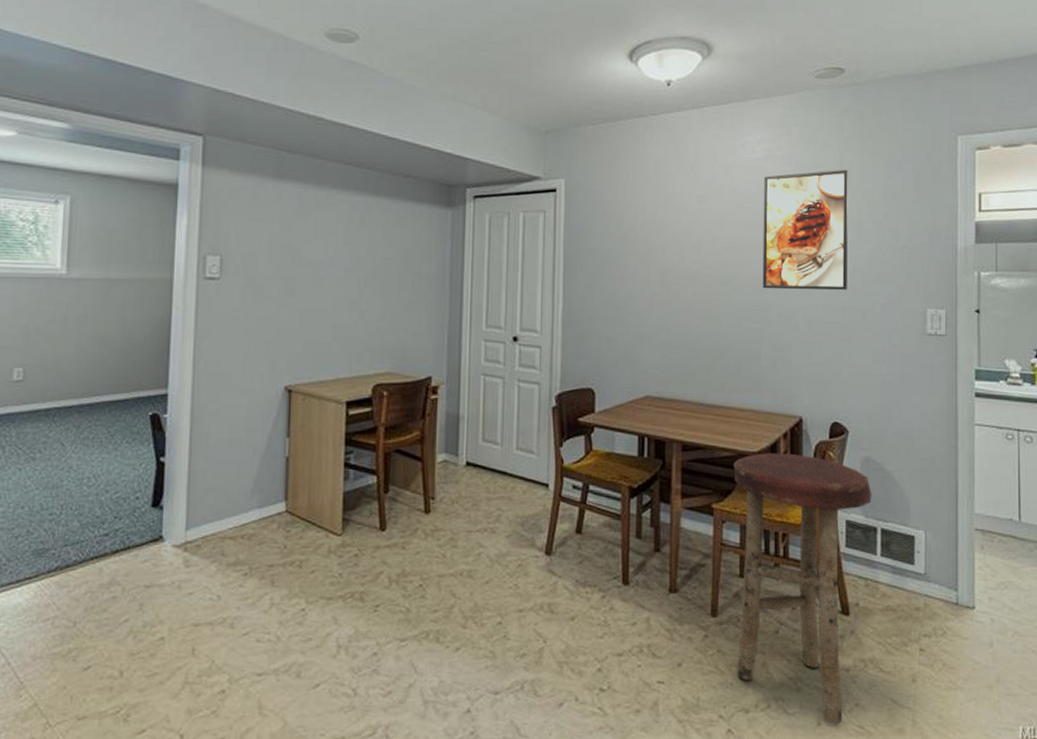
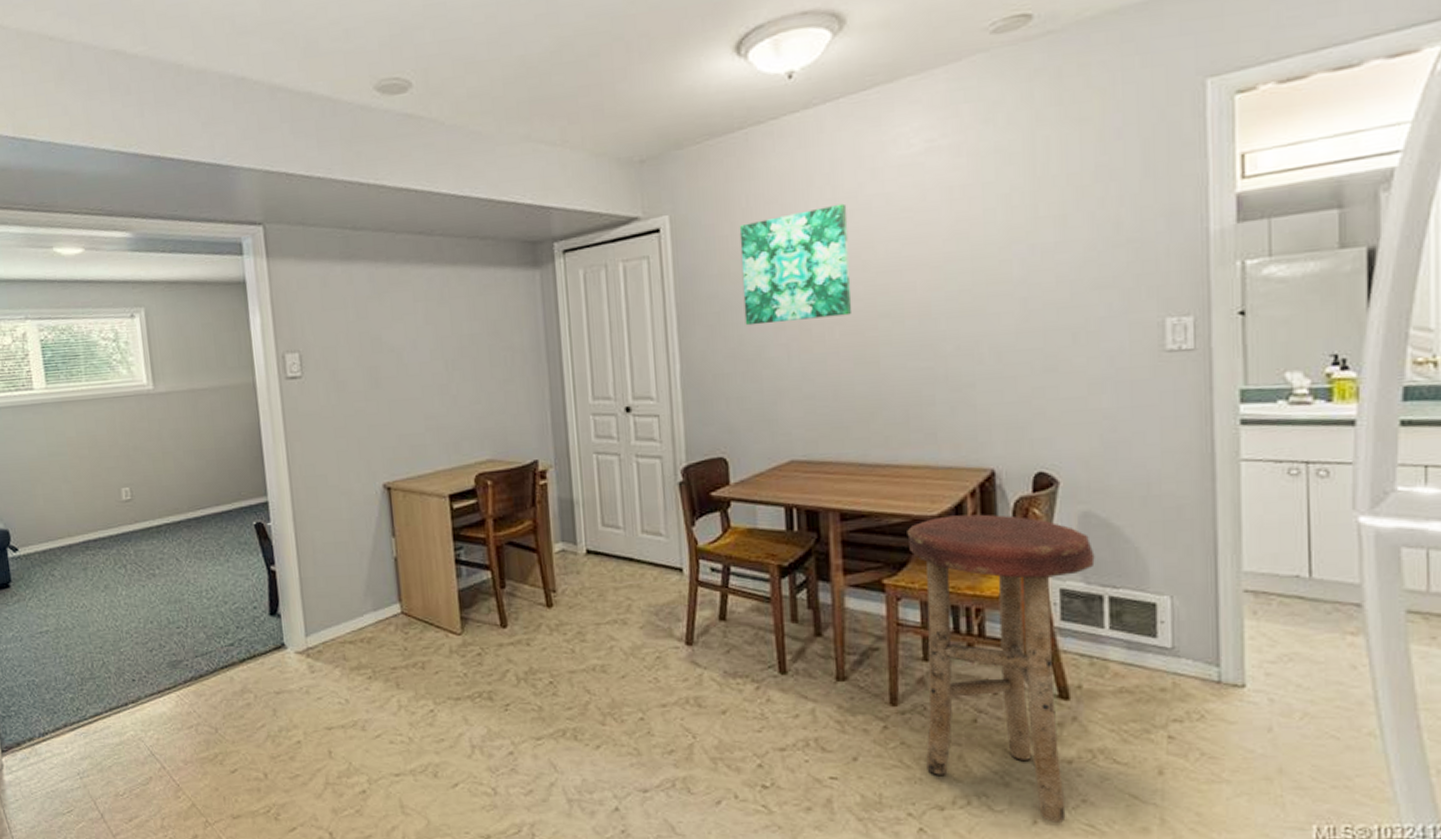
wall art: none [618,189,704,279] -> present [739,203,852,326]
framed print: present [762,169,848,290] -> none [925,149,1049,318]

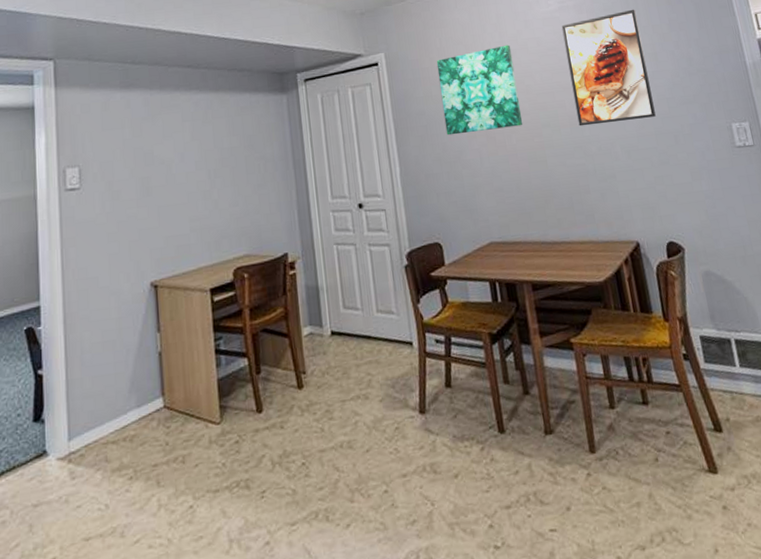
stool: present [907,514,1095,822] -> none [583,277,739,549]
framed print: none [925,149,1049,318] -> present [561,9,656,127]

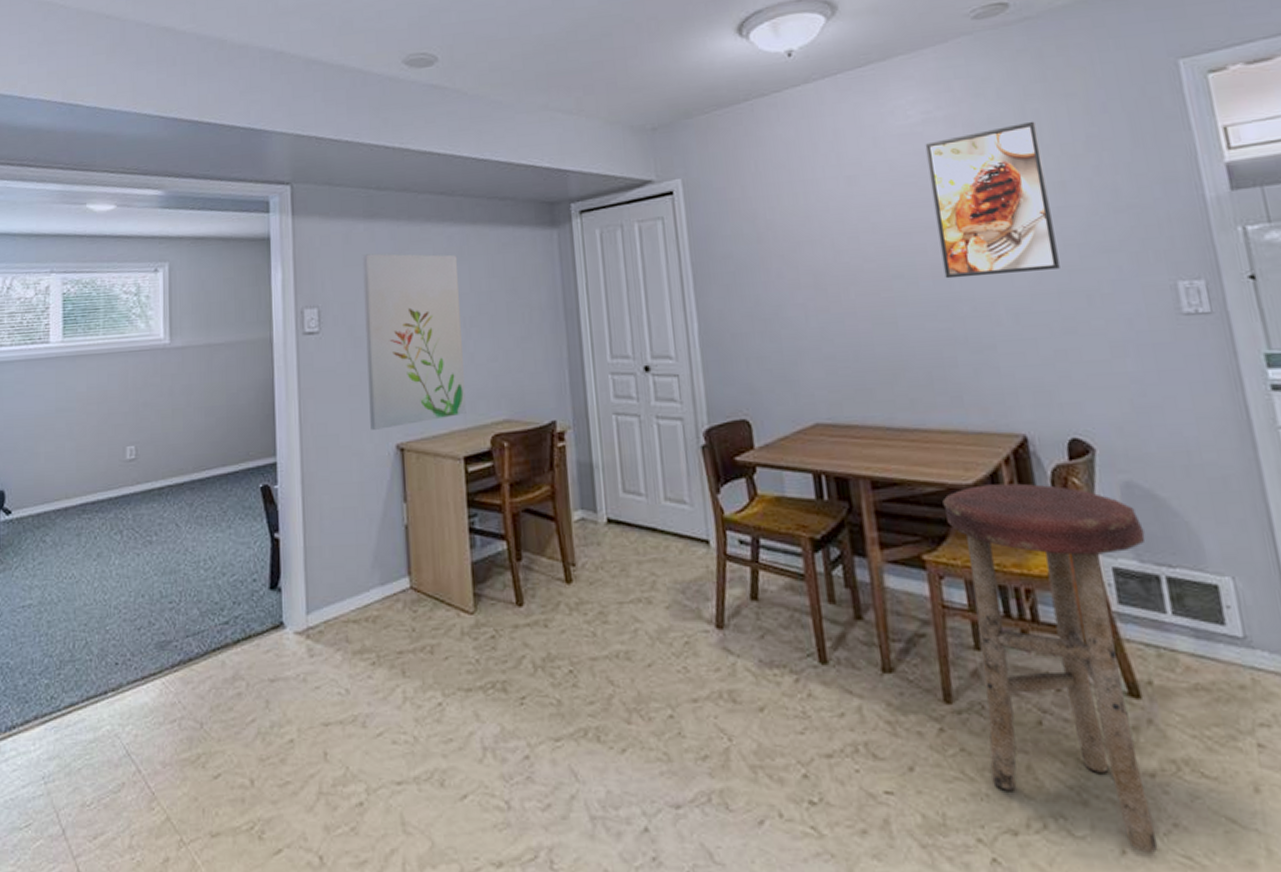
wall art: none [119,117,212,271] -> present [362,253,466,430]
wall art: present [436,44,523,136] -> none [749,169,866,286]
stool: none [583,277,739,549] -> present [942,483,1158,853]

